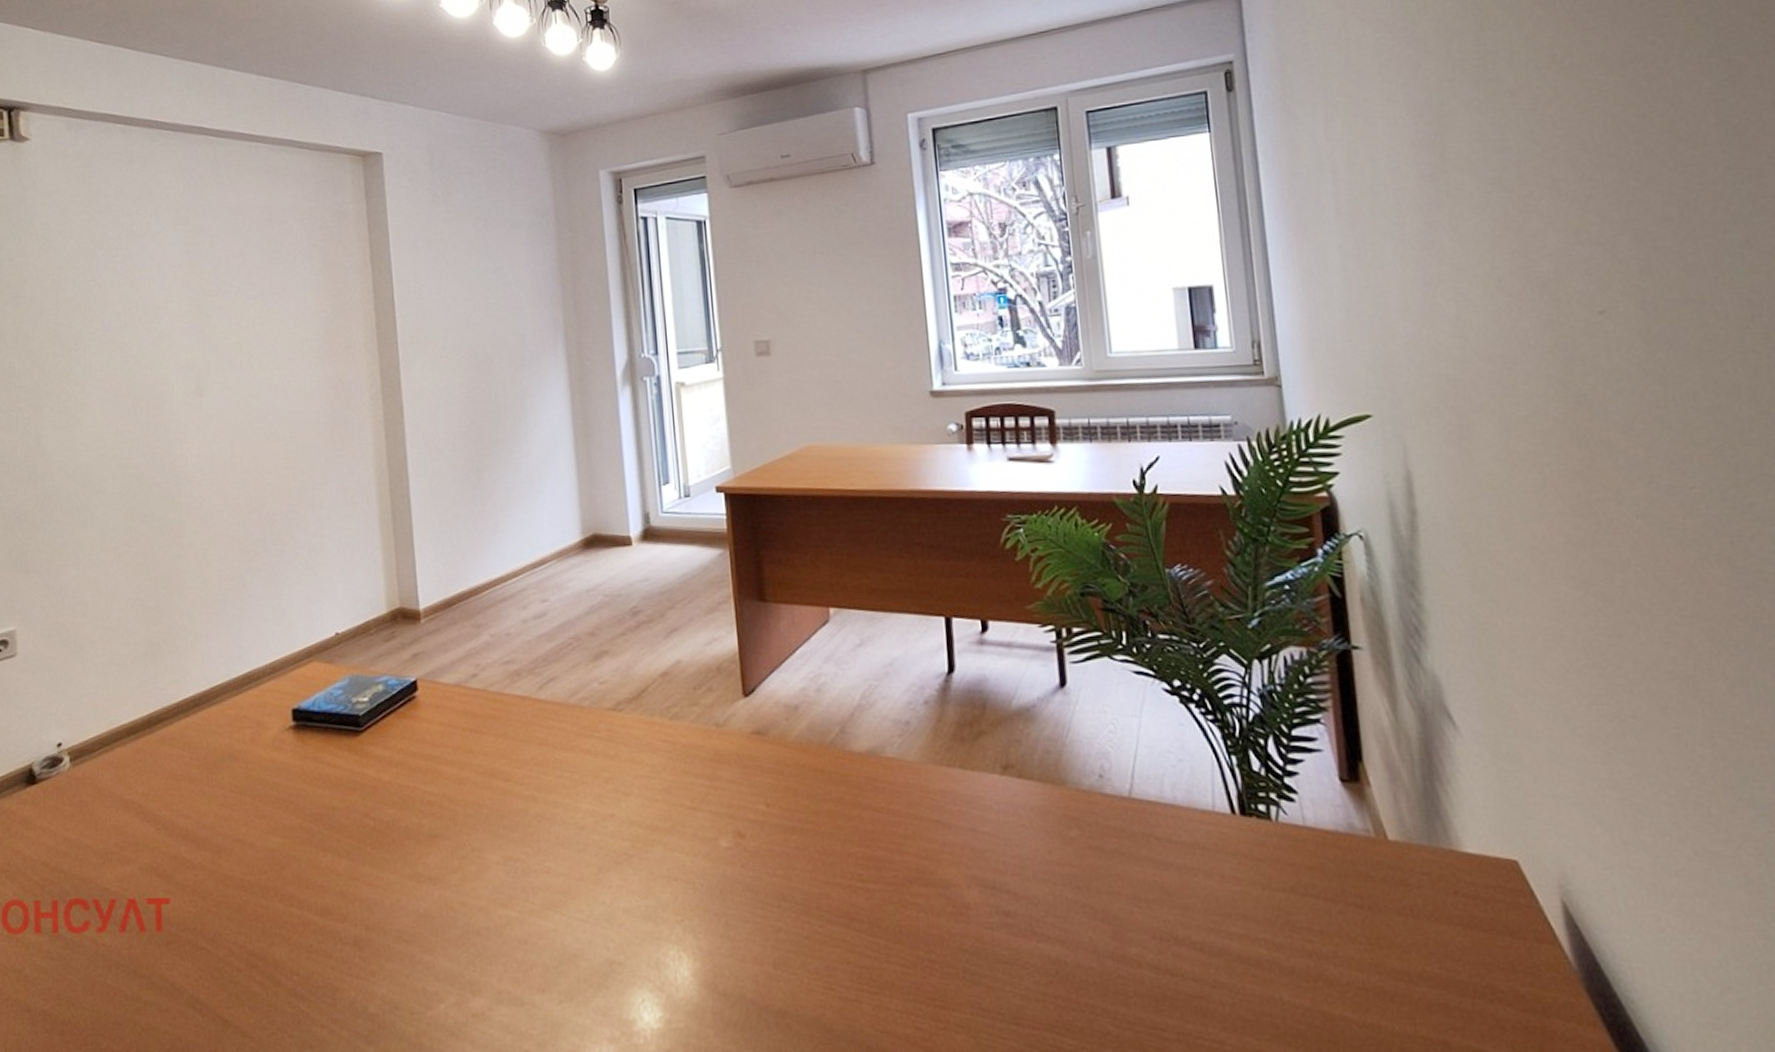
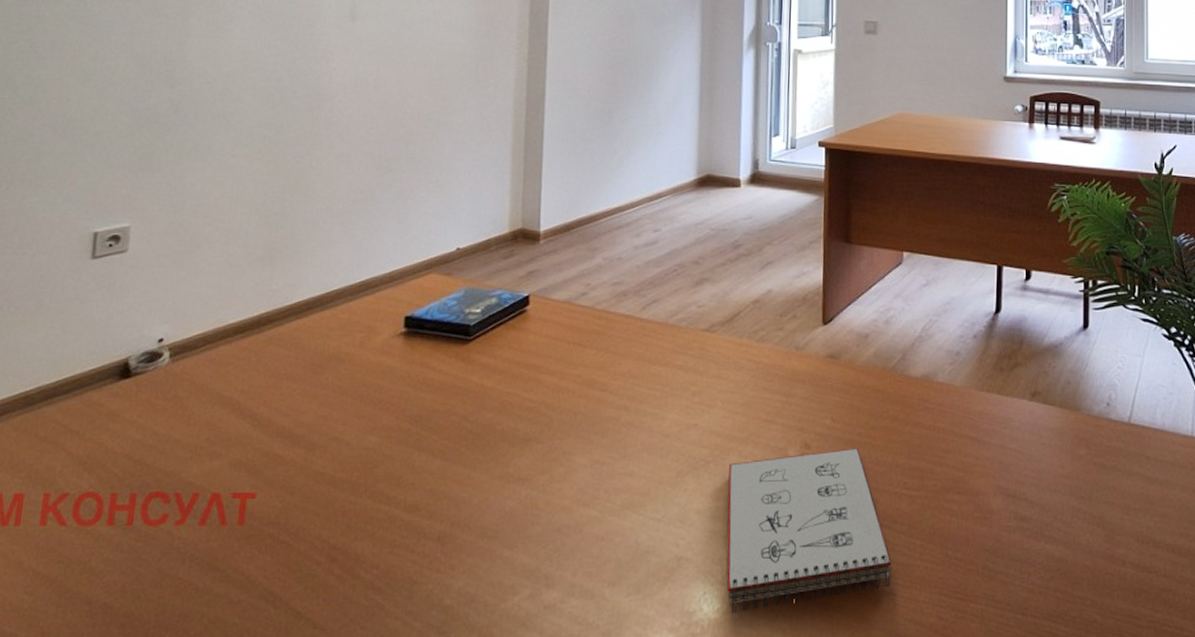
notepad: none [655,836,854,1022] -> present [726,448,891,613]

